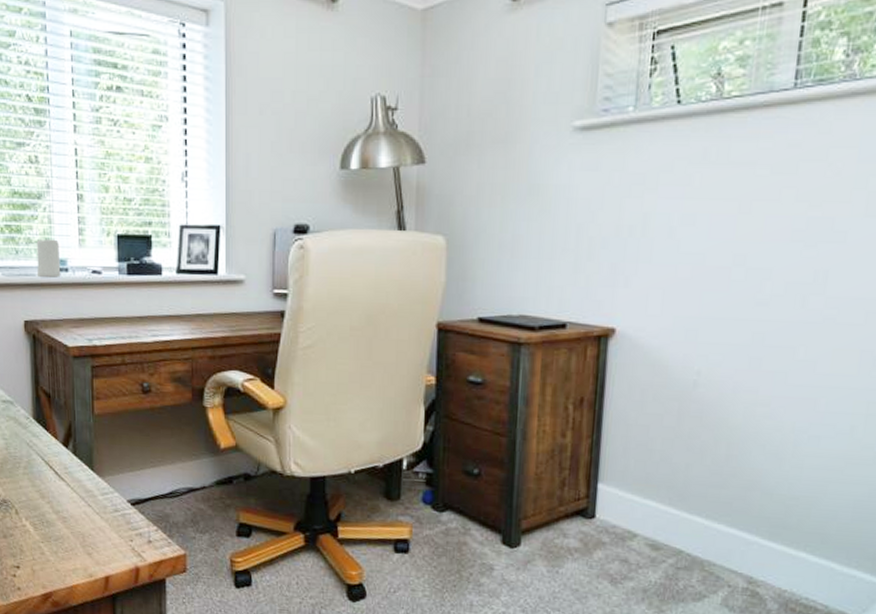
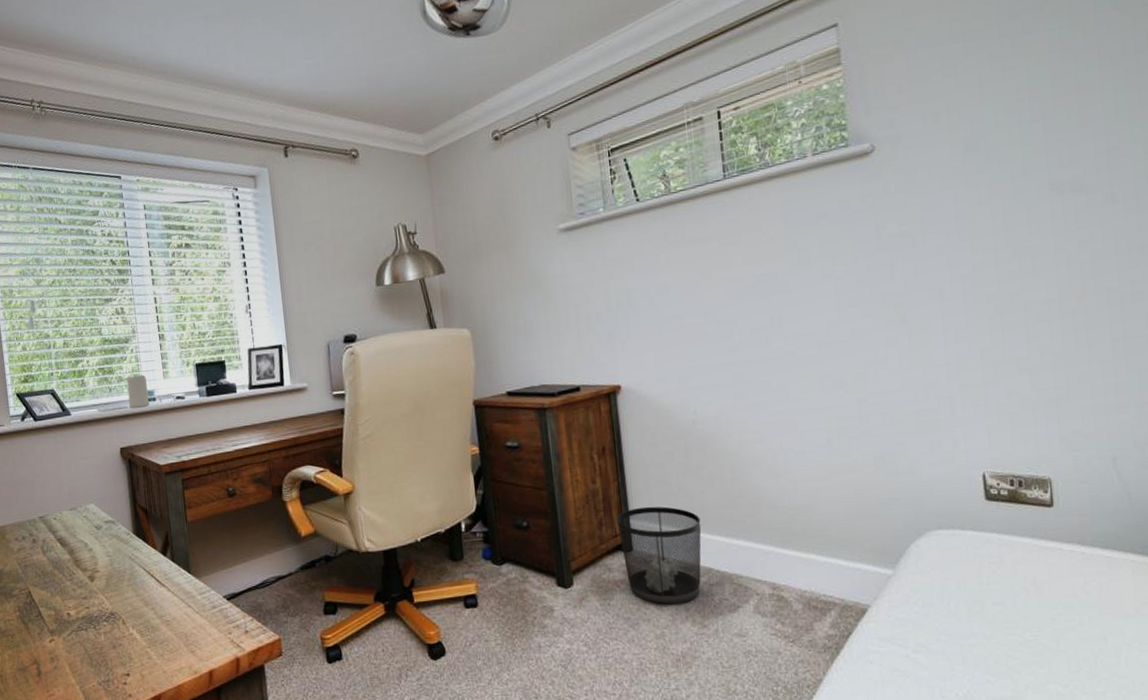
waste bin: none [582,471,680,584] -> present [616,506,702,605]

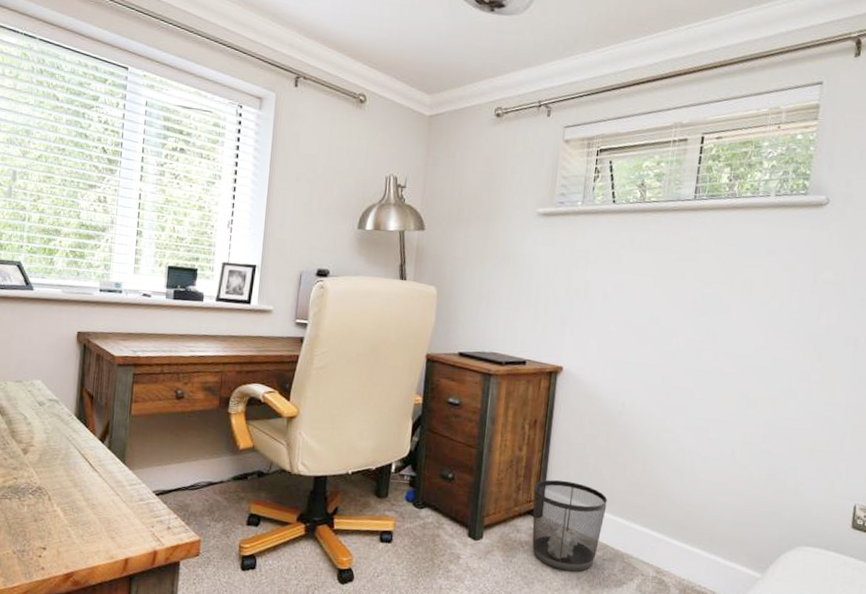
candle: present [126,374,150,409] -> none [93,265,116,298]

